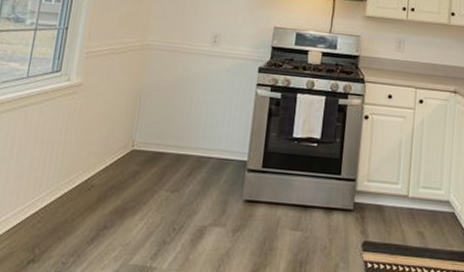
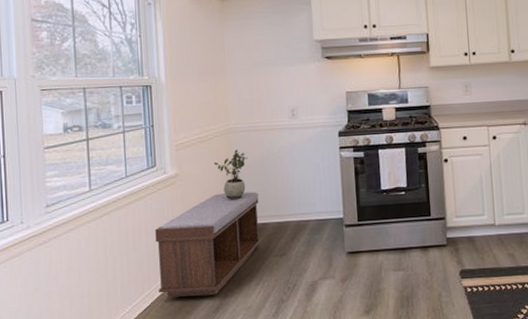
bench: none [33,112,162,224] -> present [155,191,261,298]
potted plant: none [121,68,158,122] -> present [213,150,248,200]

